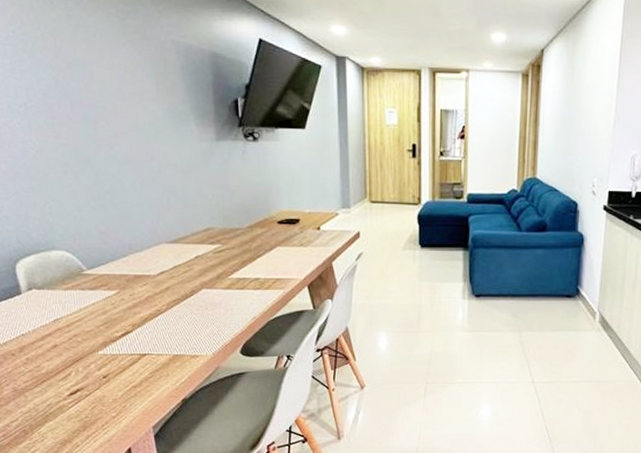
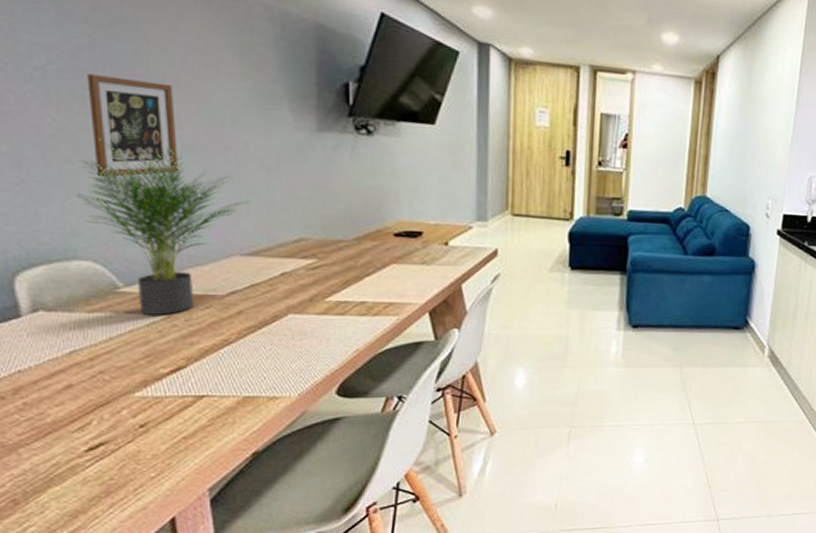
potted plant: none [49,157,171,291] -> present [72,139,252,315]
picture frame: none [54,107,119,186] -> present [87,74,178,178]

